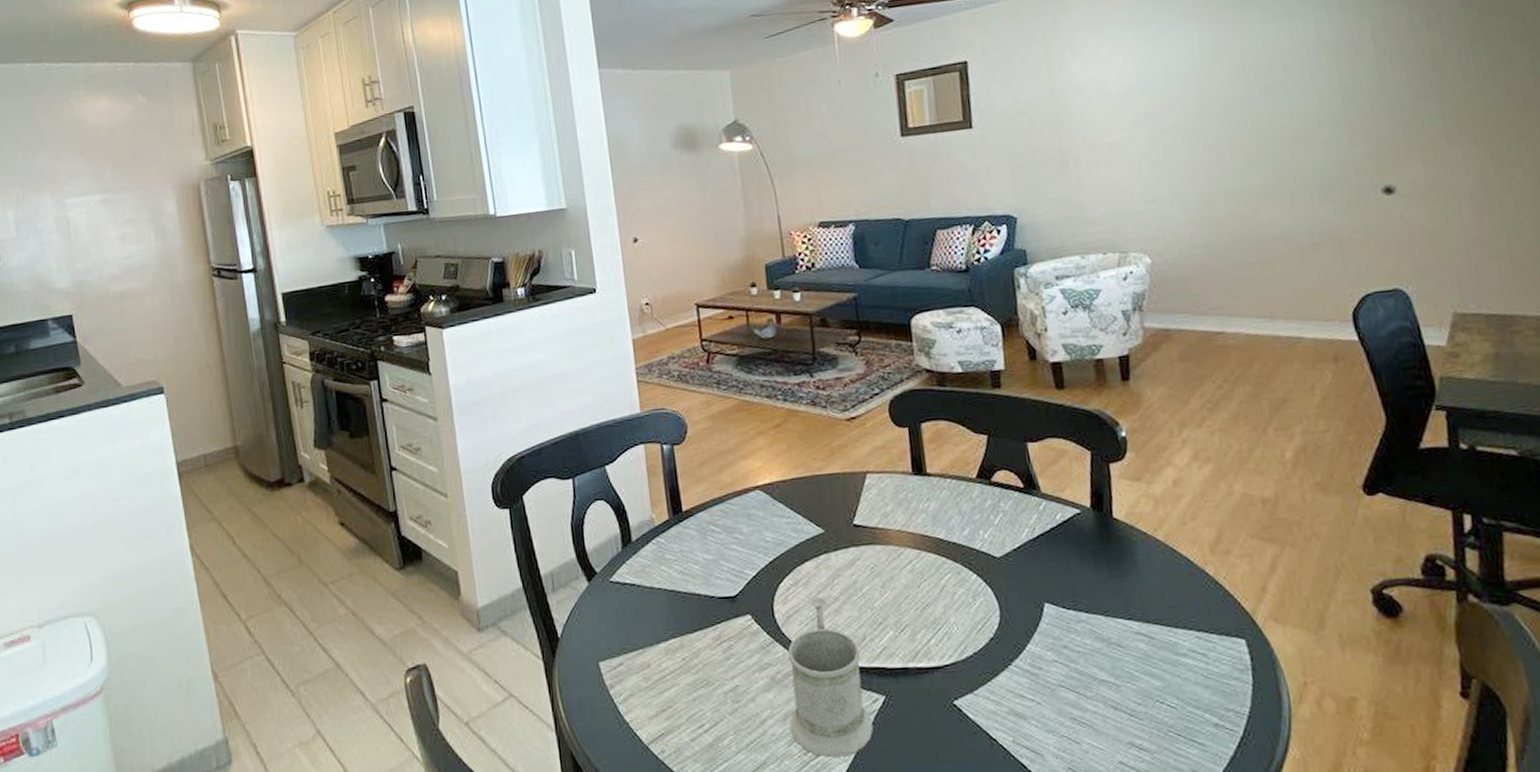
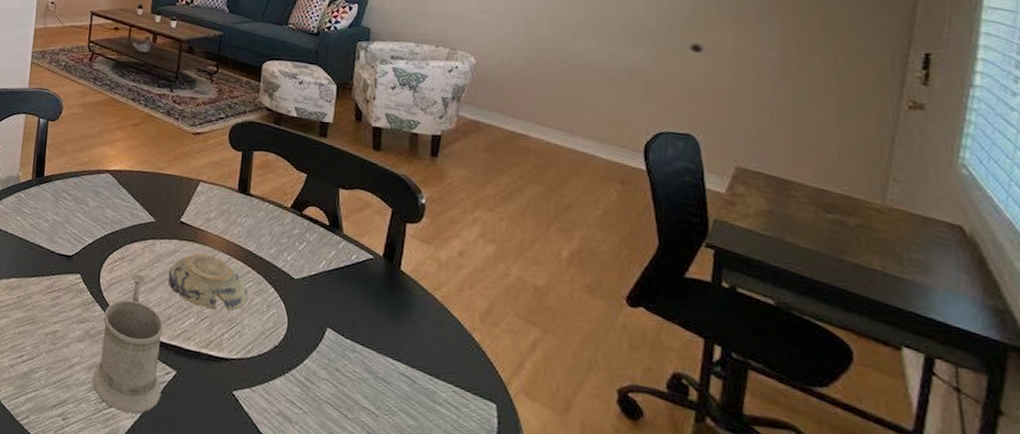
decorative bowl: none [852,555,949,616] -> present [168,253,248,310]

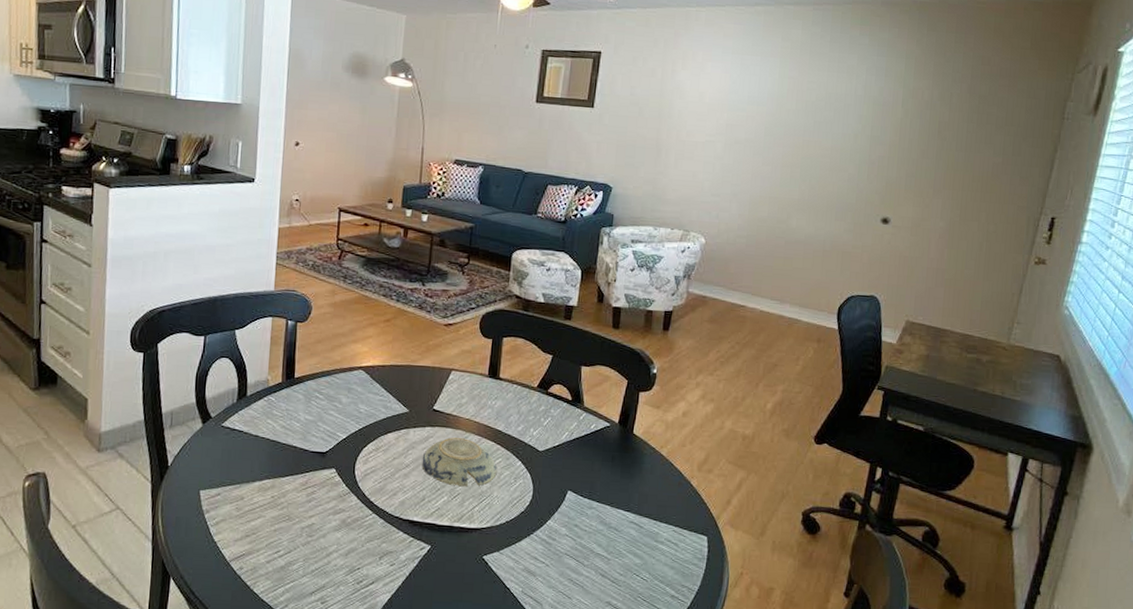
mug: present [92,274,164,414] -> none [350,462,419,589]

